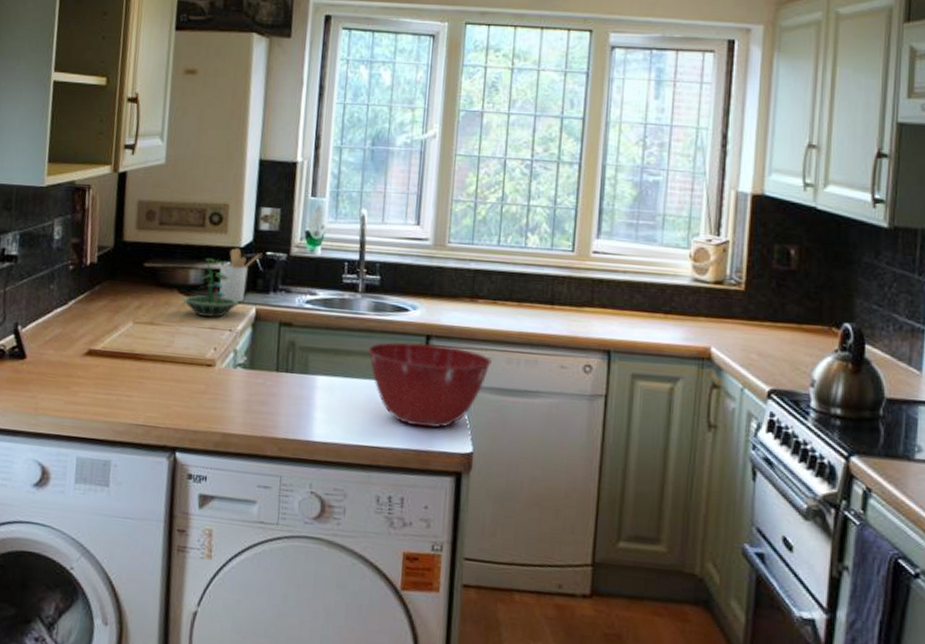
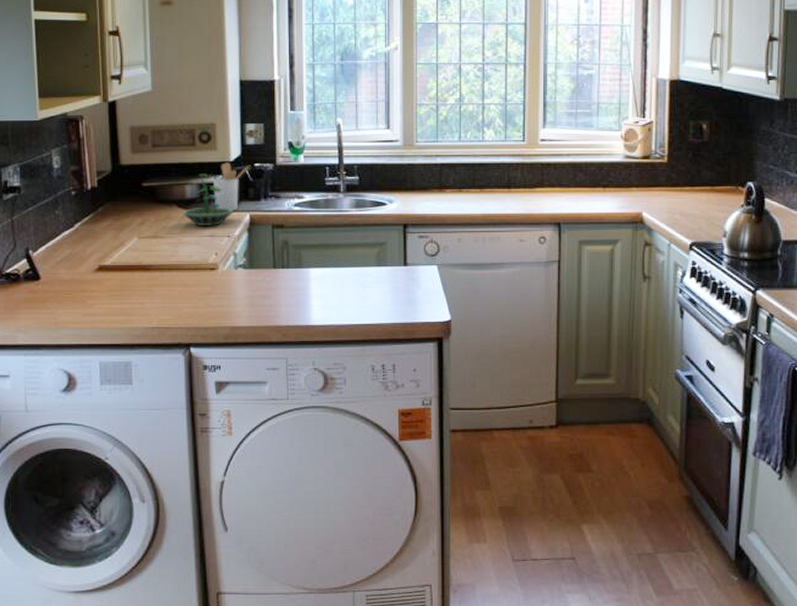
mixing bowl: present [368,342,492,428] -> none [353,232,461,303]

